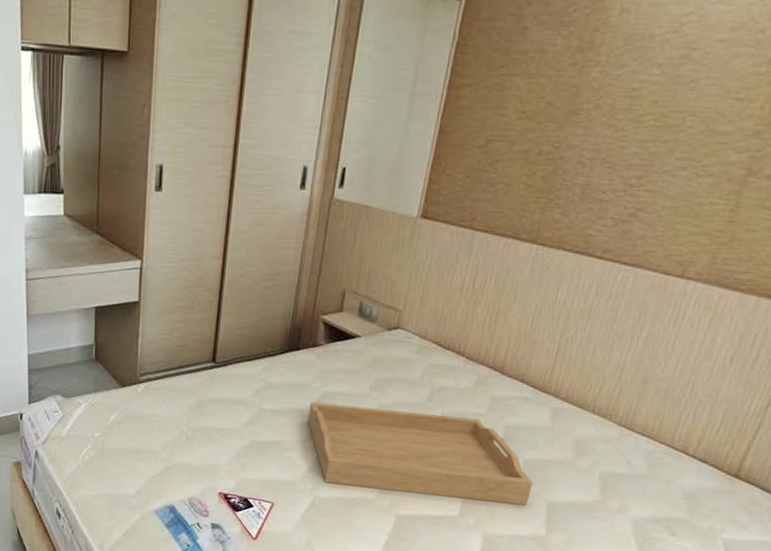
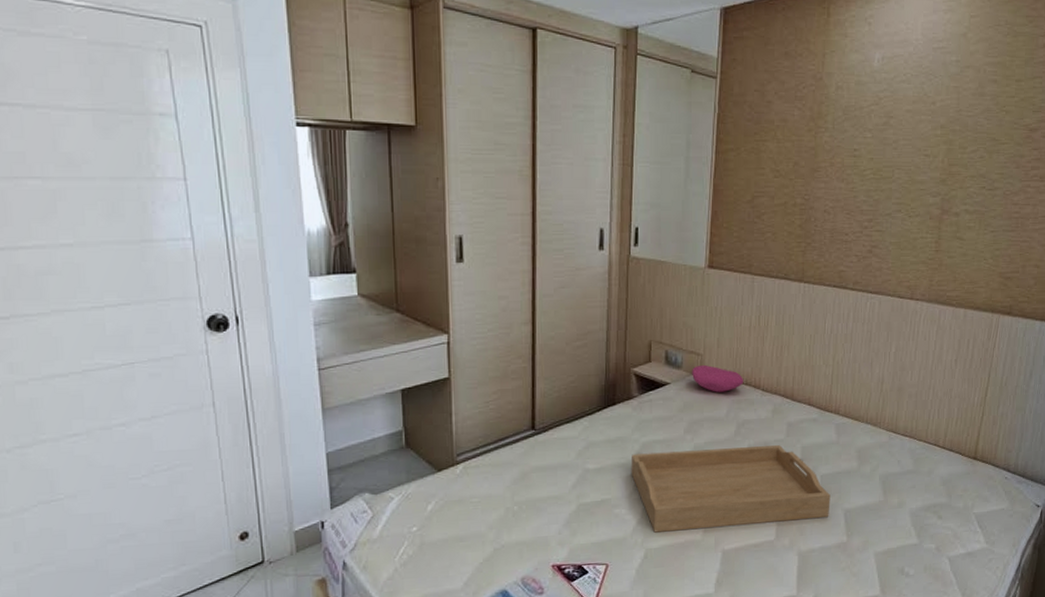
cushion: none [386,321,447,354] -> present [692,364,744,392]

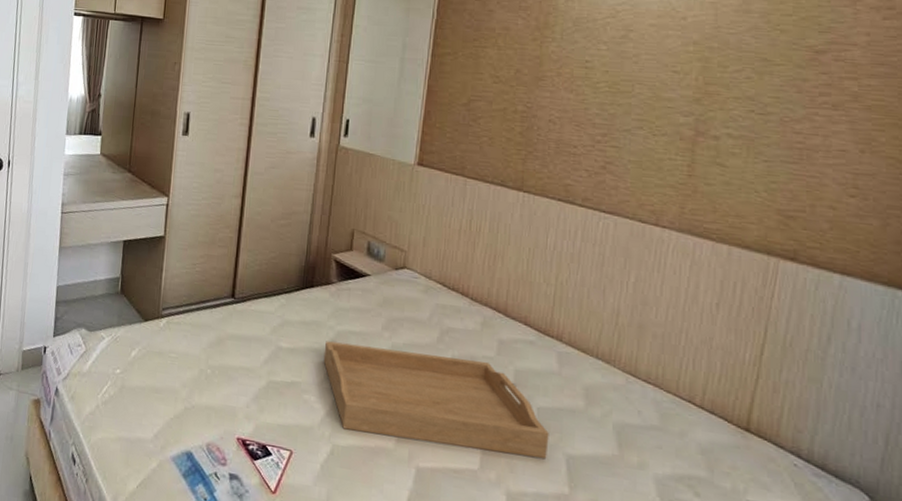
cushion: present [692,364,744,392] -> none [394,261,451,294]

